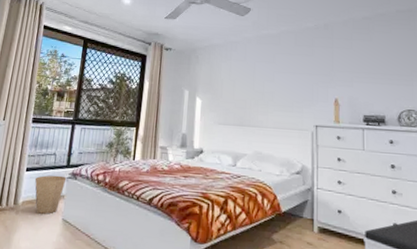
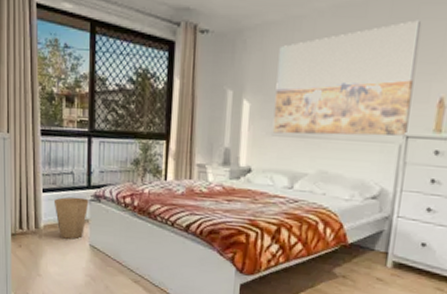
wall art: none [218,47,316,126] -> present [272,20,422,136]

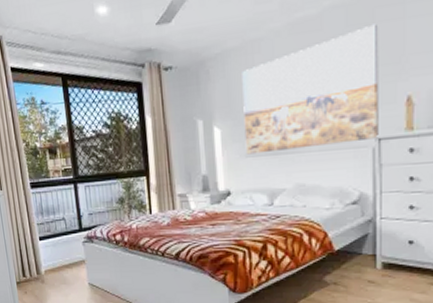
trash can: present [53,196,89,240] -> none [50,240,83,281]

